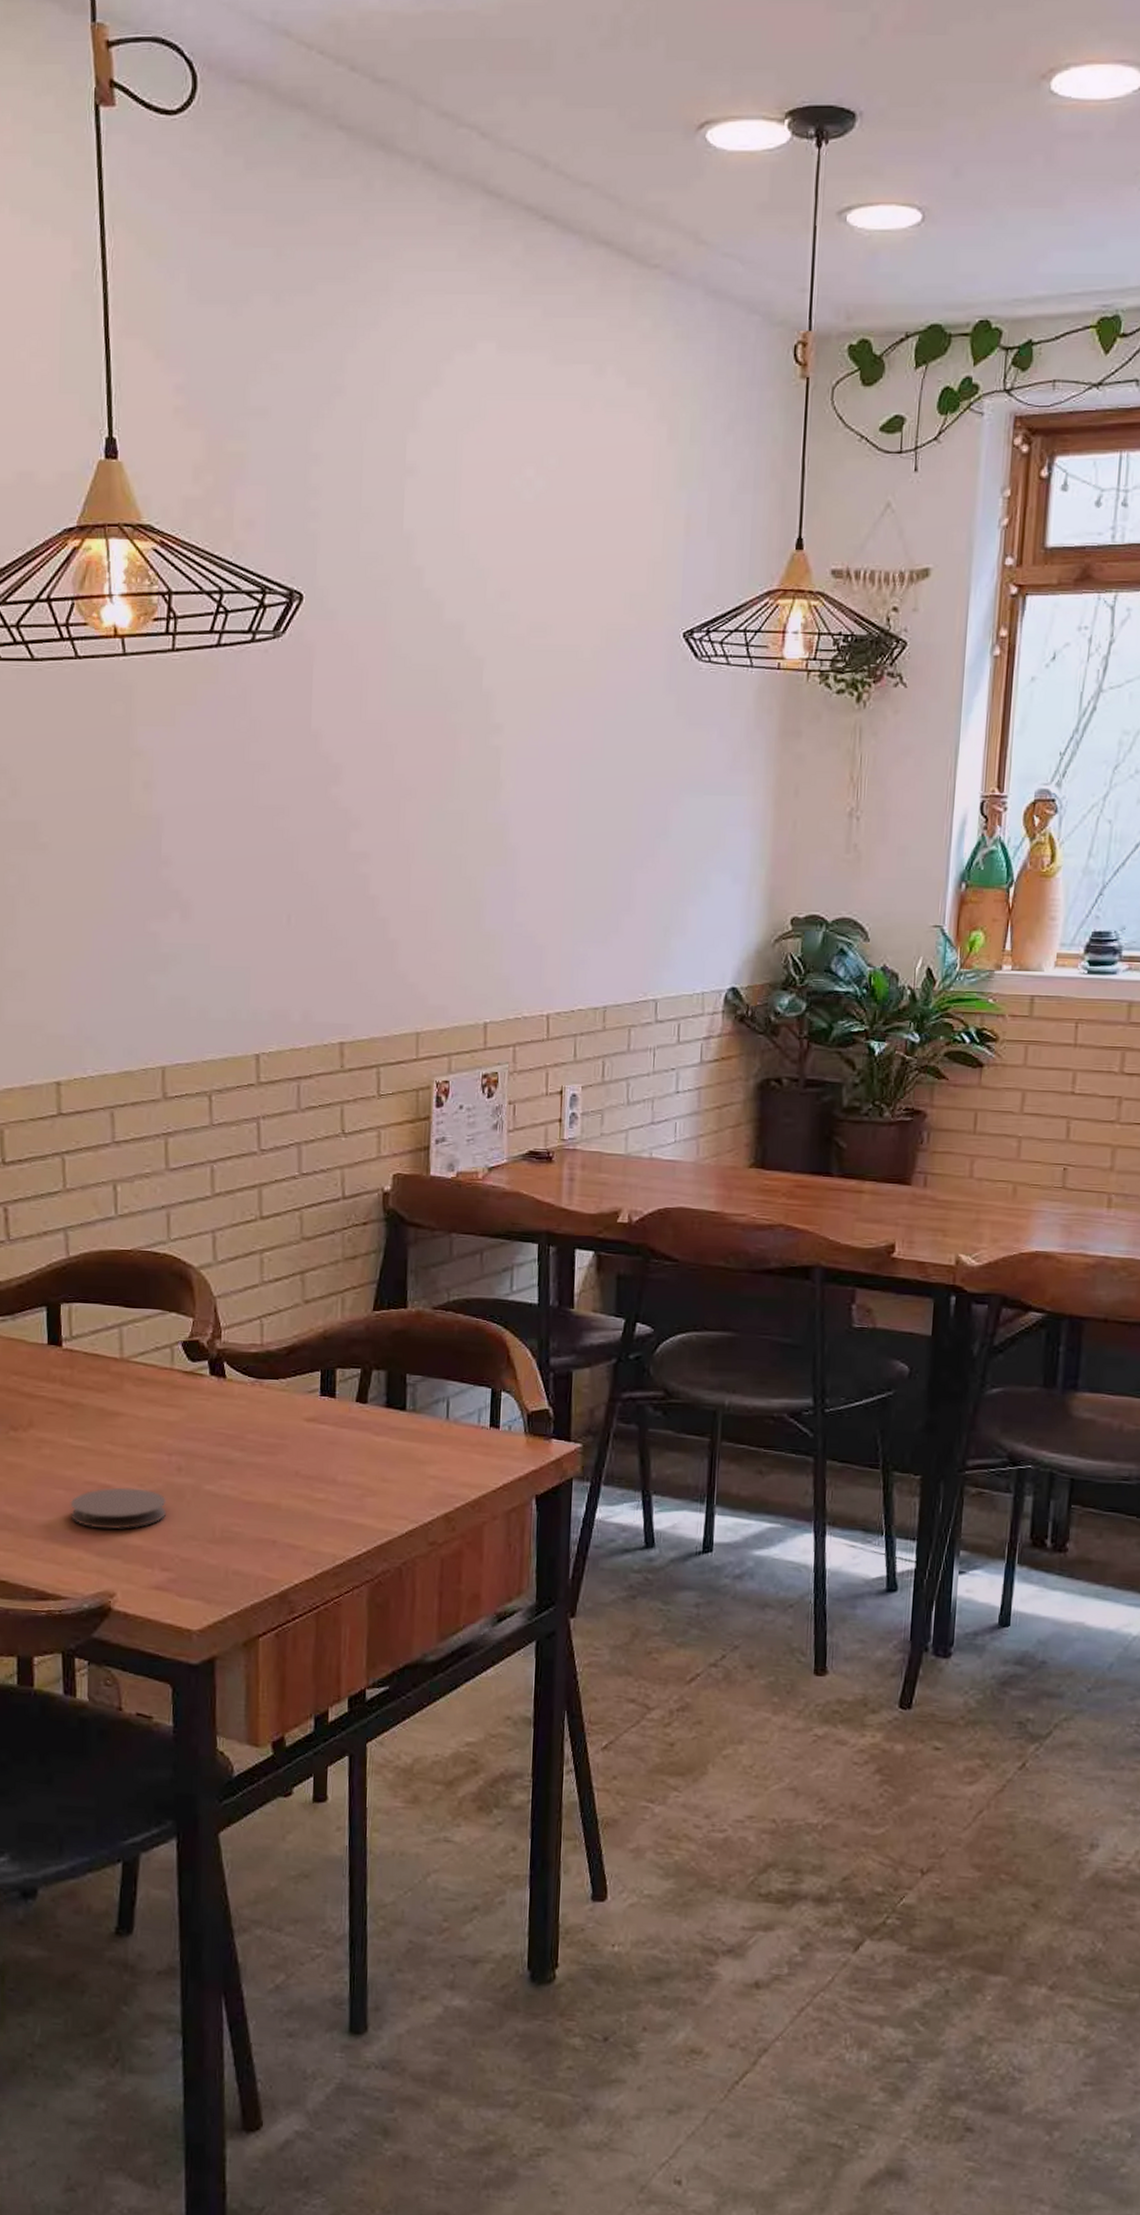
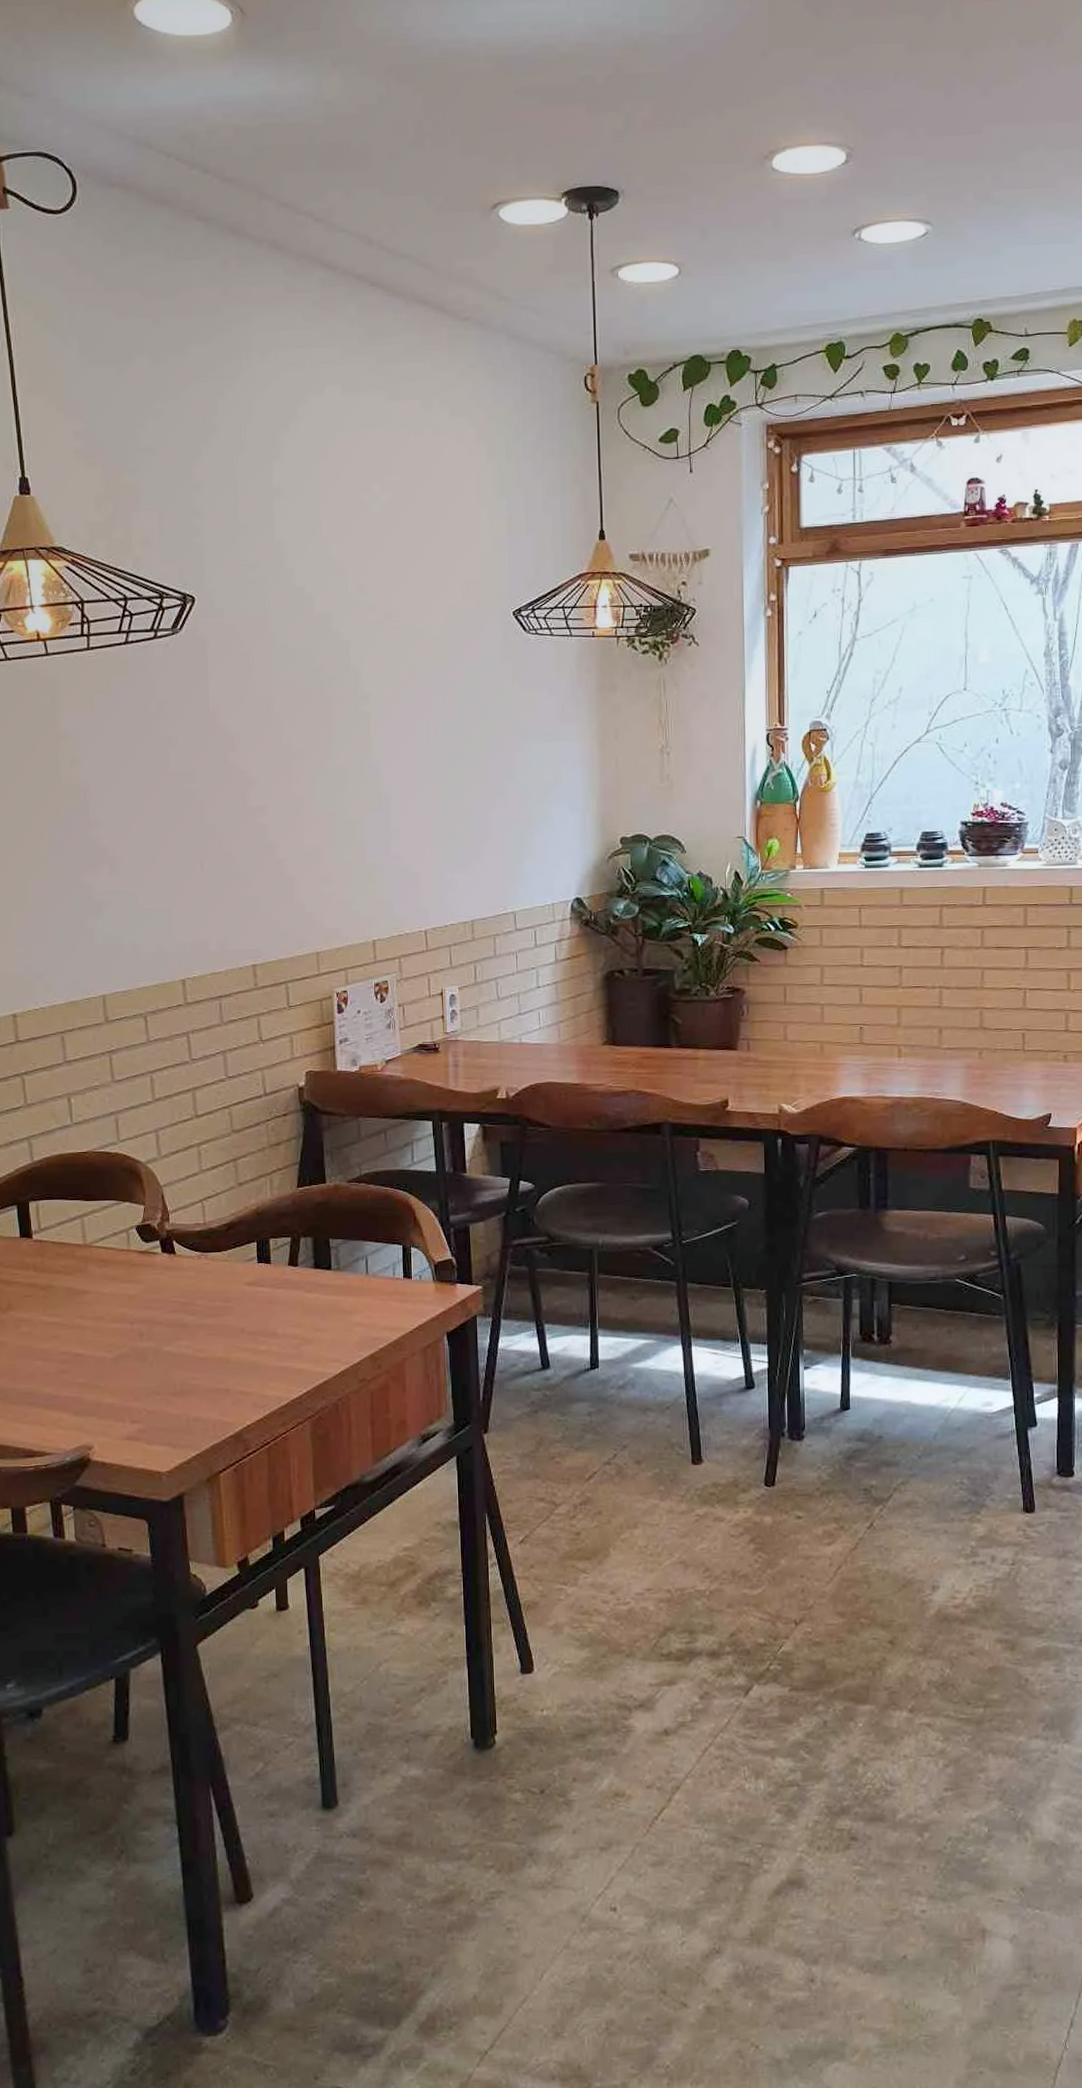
coaster: present [70,1487,167,1529] -> none [48,1354,133,1391]

